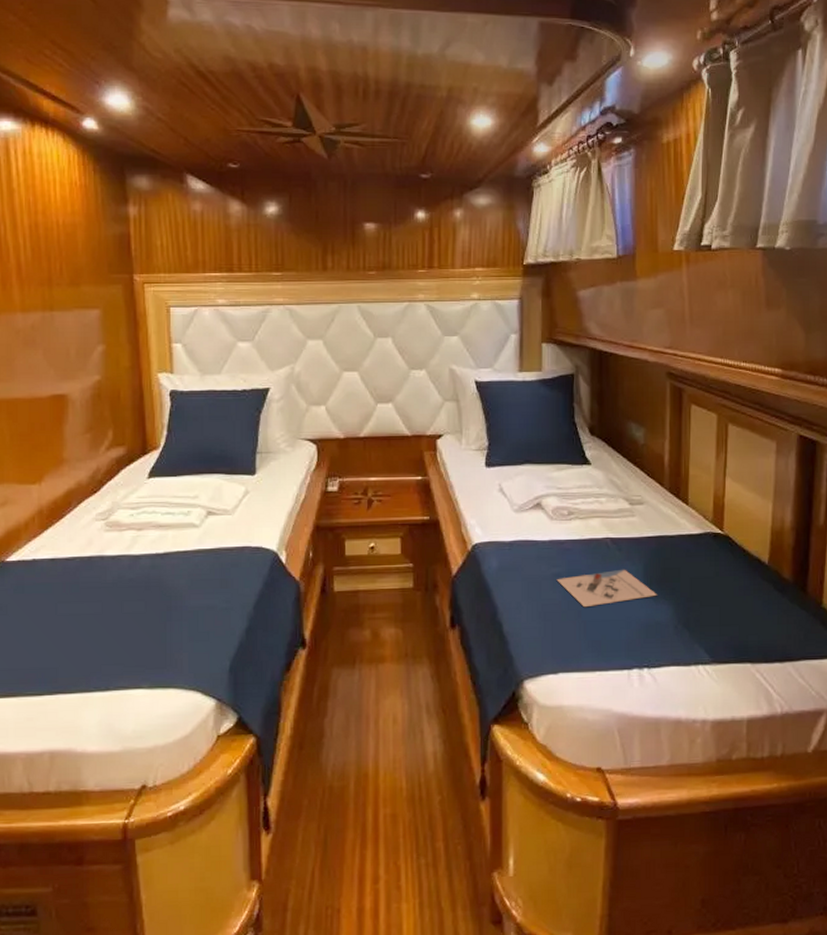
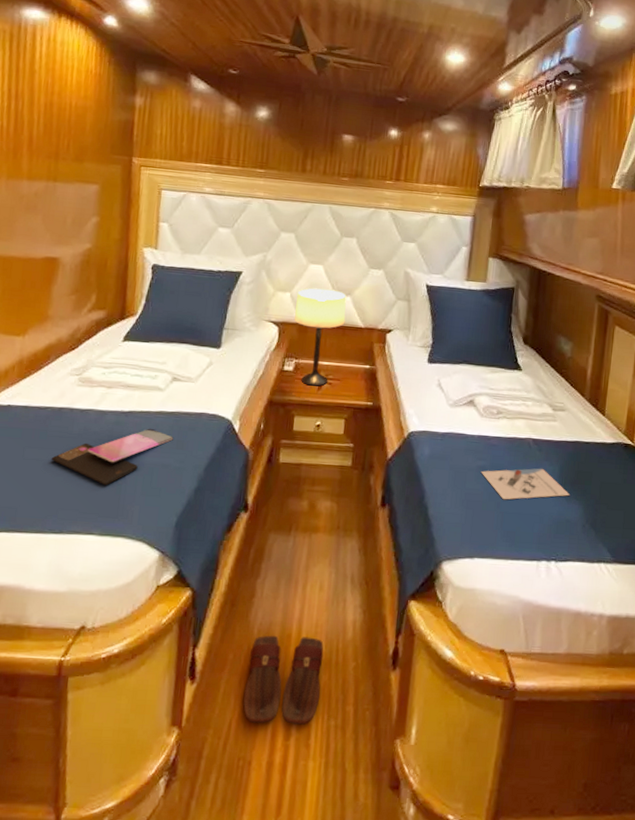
tablet: none [86,569,216,635] -> present [51,428,174,486]
sandal: none [324,774,407,869] -> present [243,635,324,725]
table lamp: none [332,397,389,505] -> present [293,288,347,387]

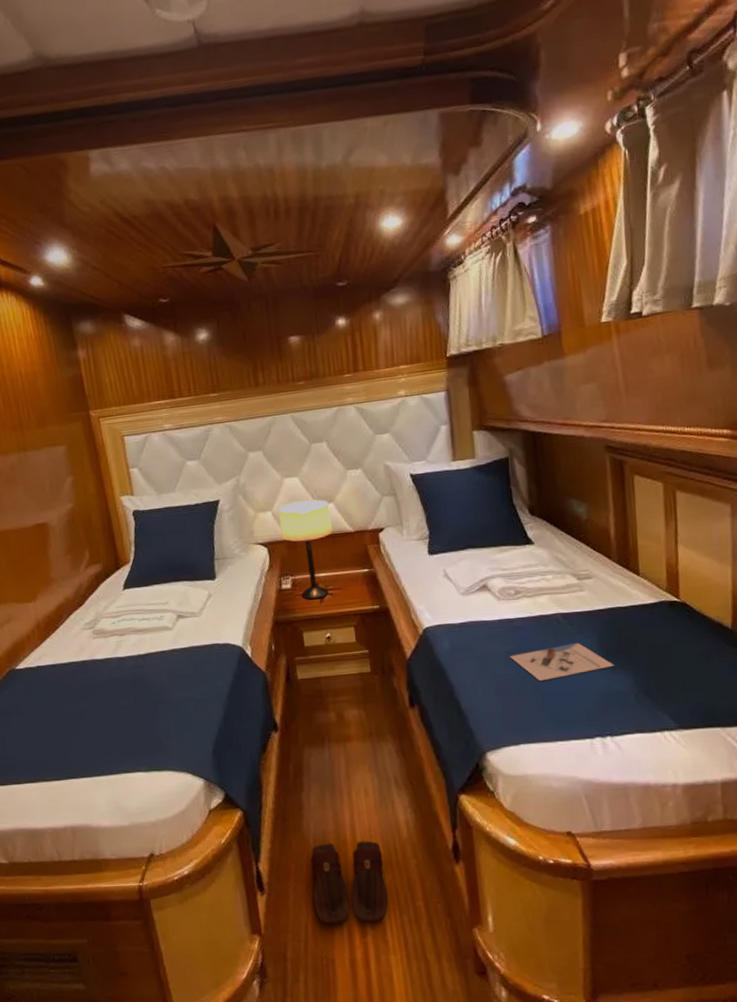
tablet: present [51,428,174,486] -> none [86,666,192,726]

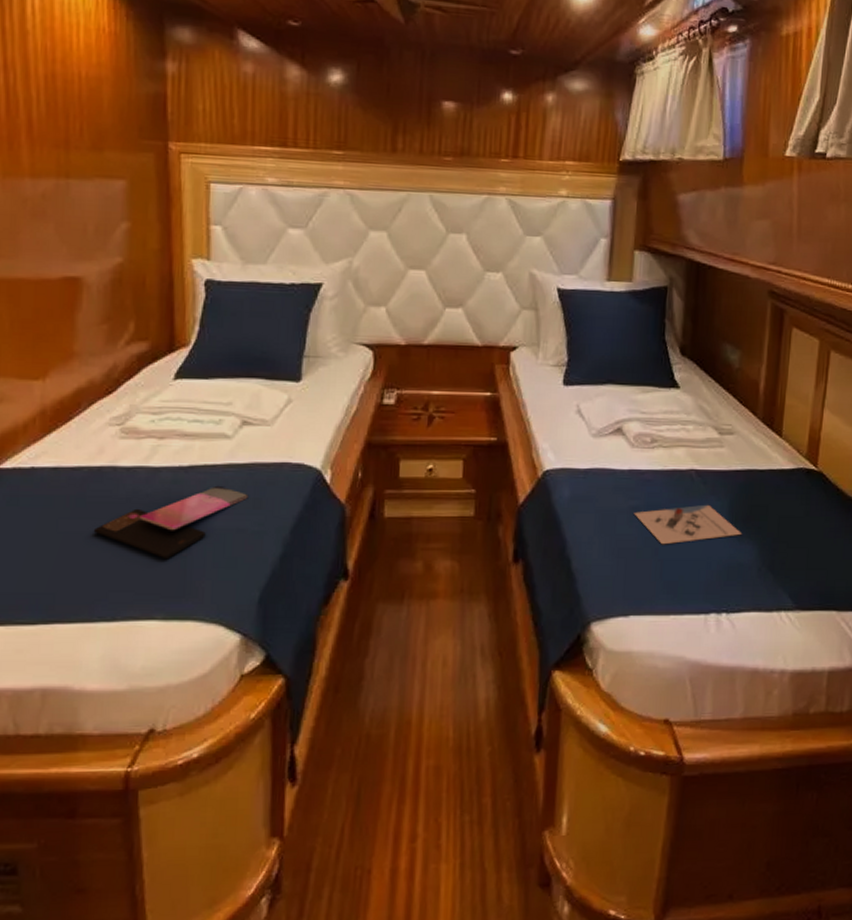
tablet: none [86,666,192,726] -> present [93,485,249,560]
table lamp: present [278,499,333,600] -> none [392,299,458,422]
sandal: present [310,841,388,925] -> none [356,722,452,826]

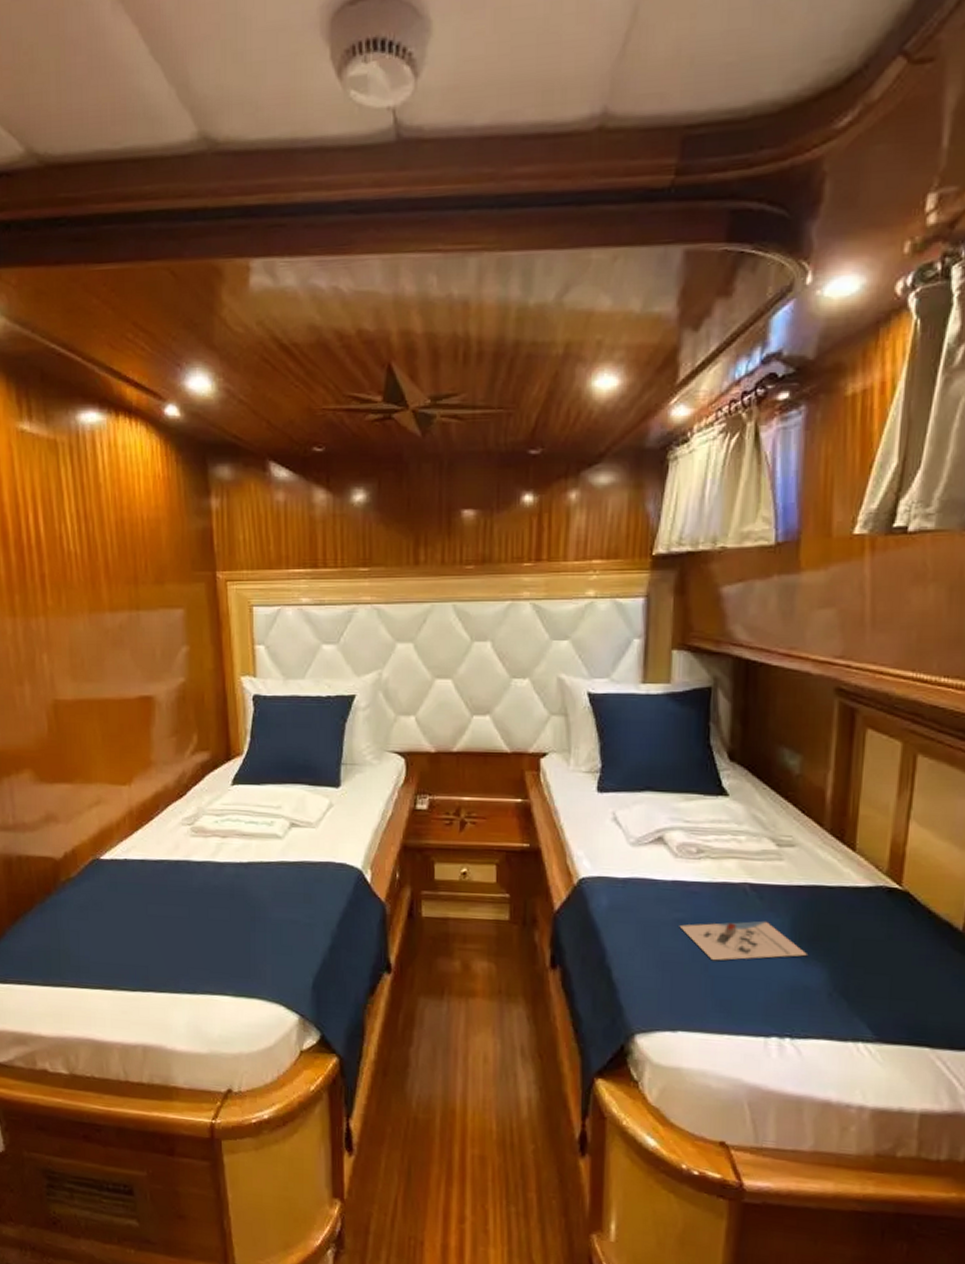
tablet: present [93,485,249,560] -> none [174,880,299,944]

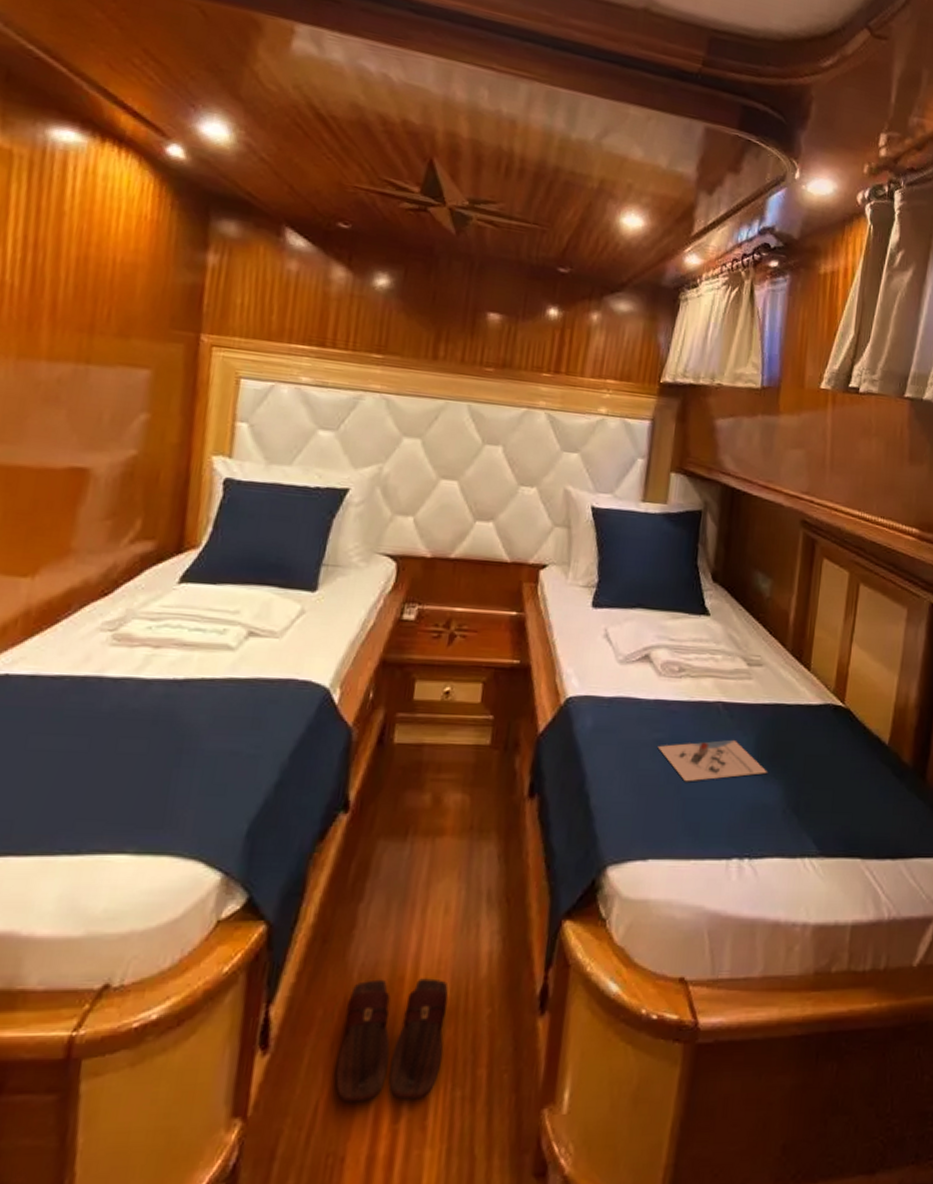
sandal: none [407,1109,496,1209] -> present [335,978,449,1103]

